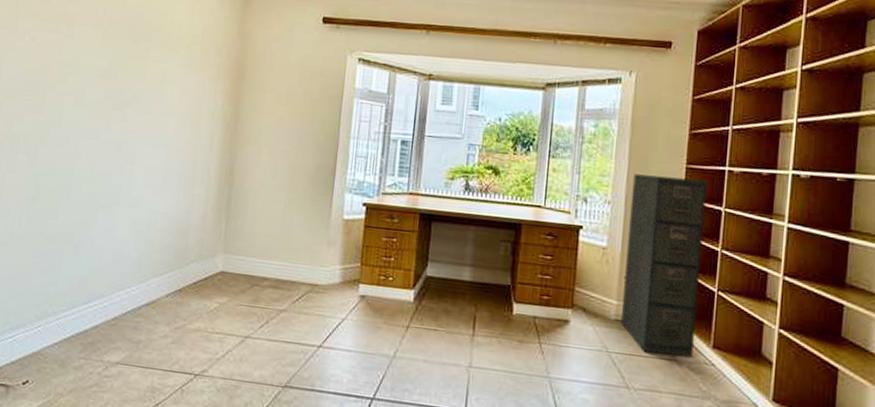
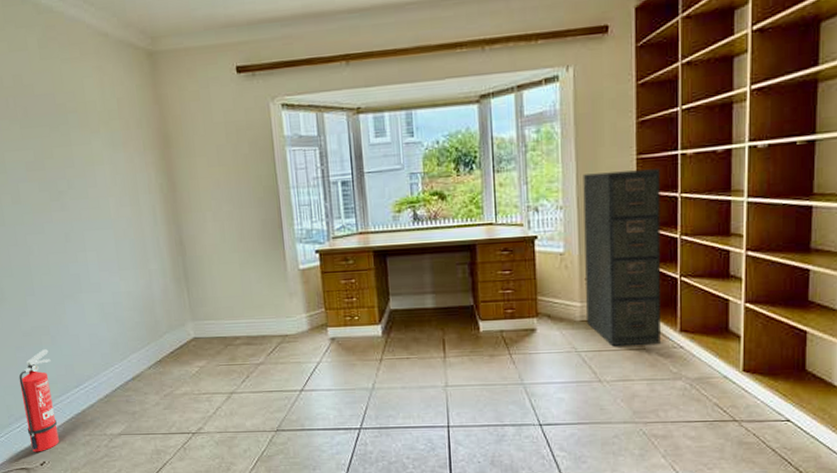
fire extinguisher: none [18,257,67,369] -> present [18,349,60,452]

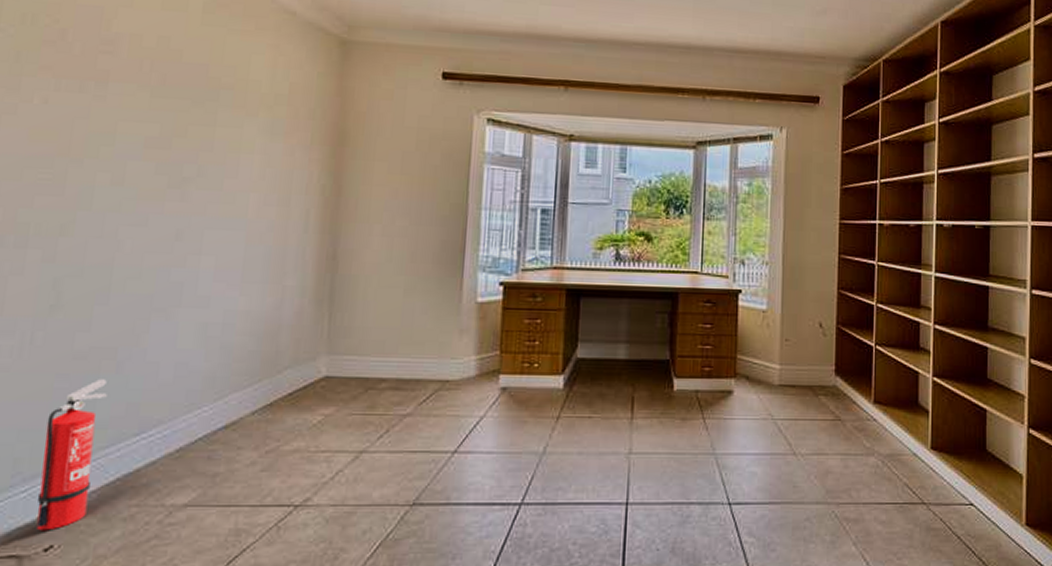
filing cabinet: present [583,169,661,347] -> none [785,232,860,416]

